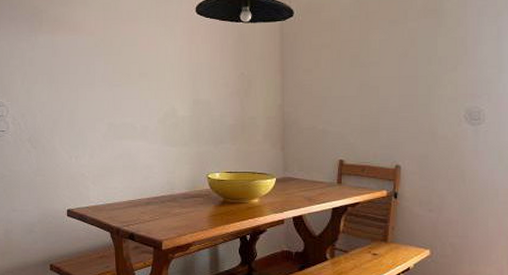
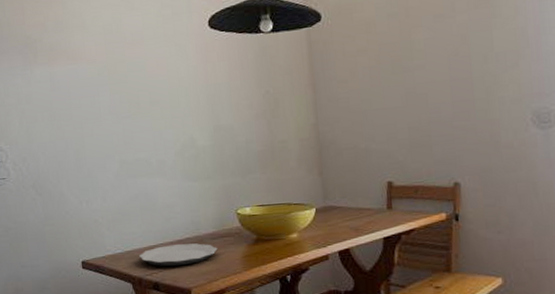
plate: none [118,201,188,220] -> present [138,243,218,267]

